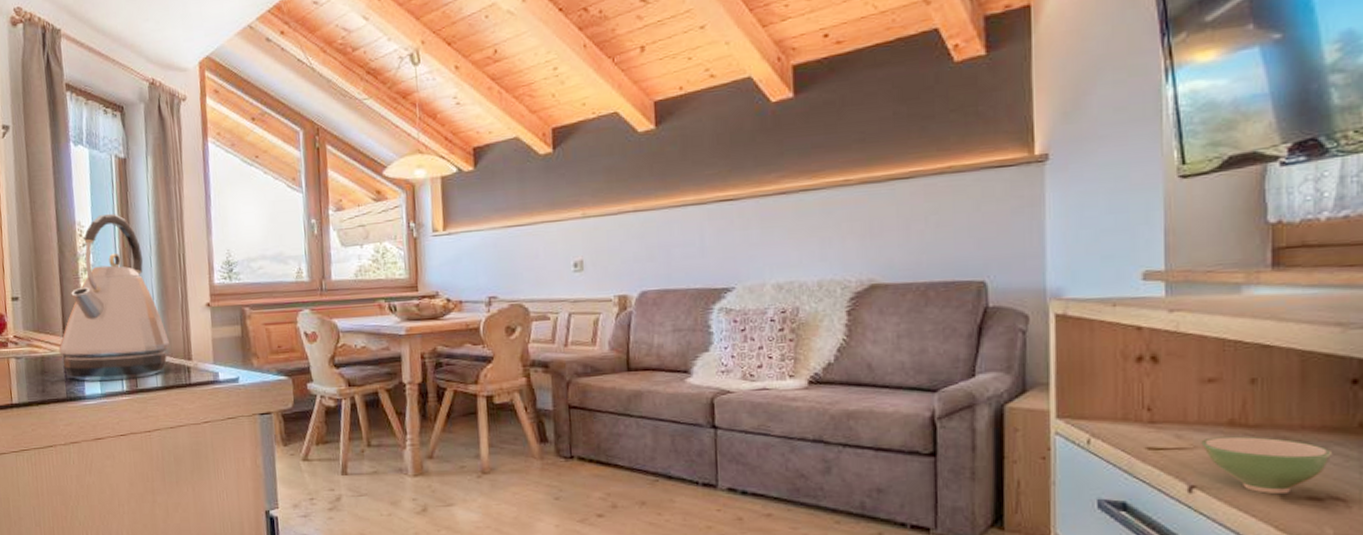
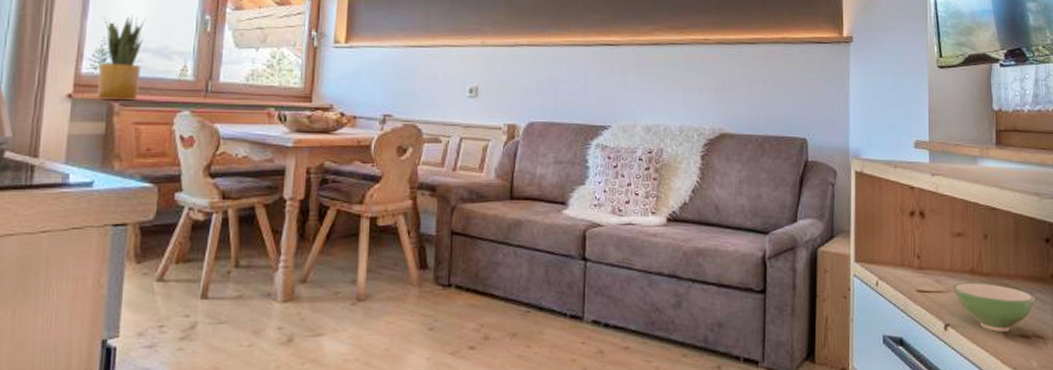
planter: none [225,227,264,306] -> present [97,15,145,101]

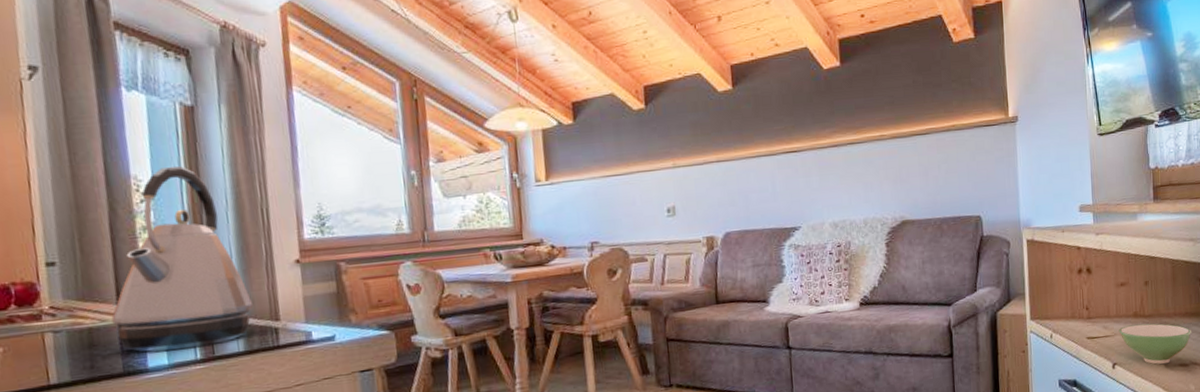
planter: present [97,15,145,101] -> none [315,179,361,261]

